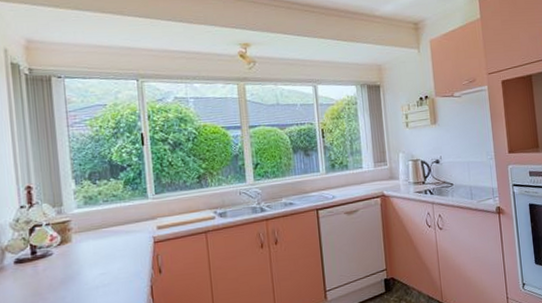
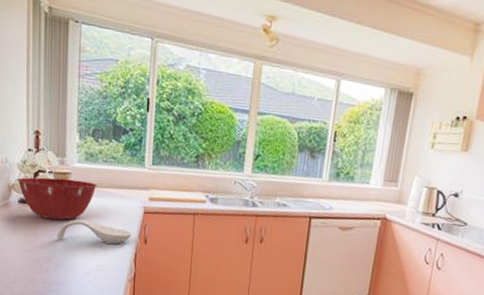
mixing bowl: none [10,225,101,275] -> present [16,177,97,221]
spoon rest: none [61,264,145,293] -> present [56,219,133,244]

